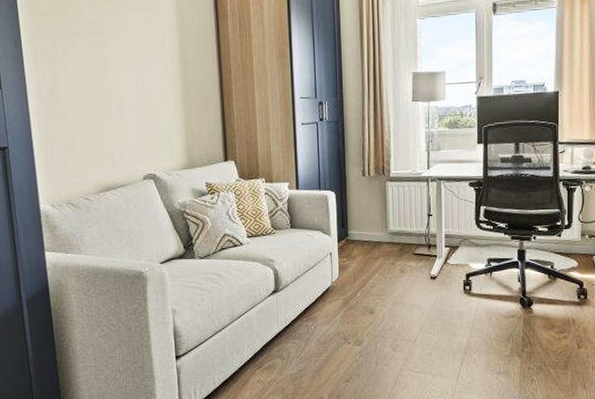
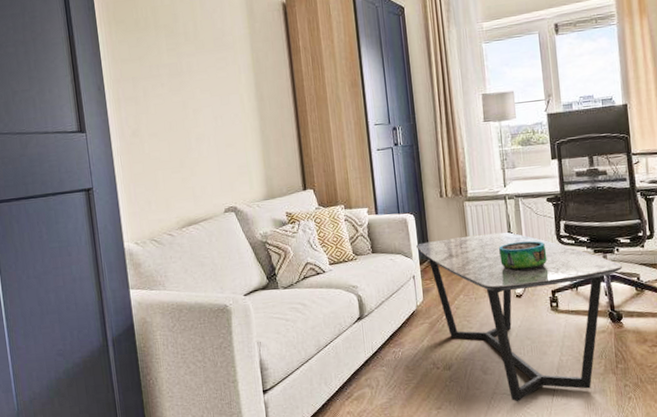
coffee table: none [335,214,537,379] -> present [416,232,622,402]
decorative bowl: none [418,224,465,254] -> present [499,241,547,271]

